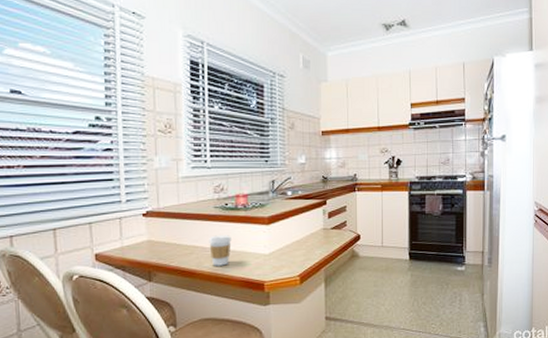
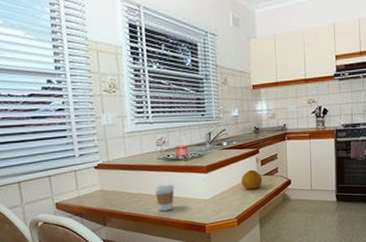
fruit: none [305,222,330,244] -> present [241,169,263,189]

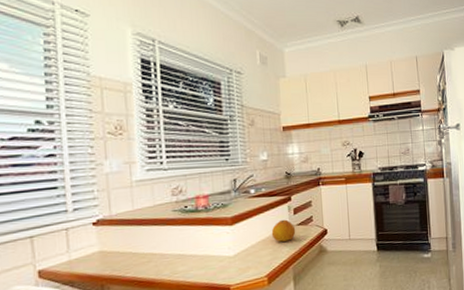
coffee cup: present [154,183,175,211] -> none [168,239,193,273]

